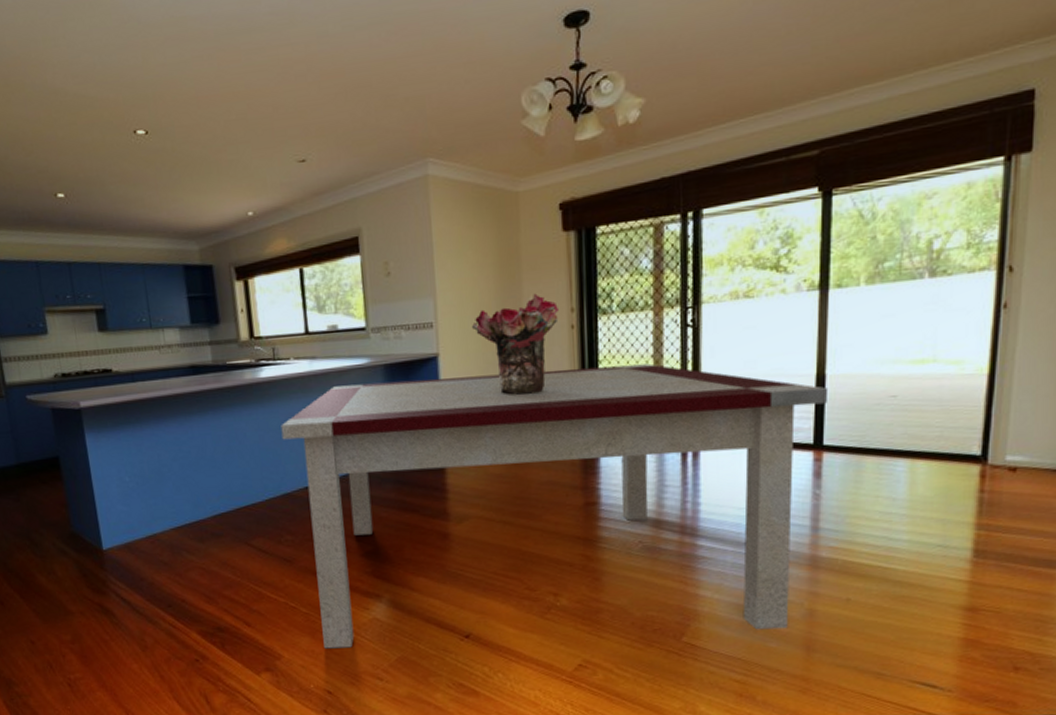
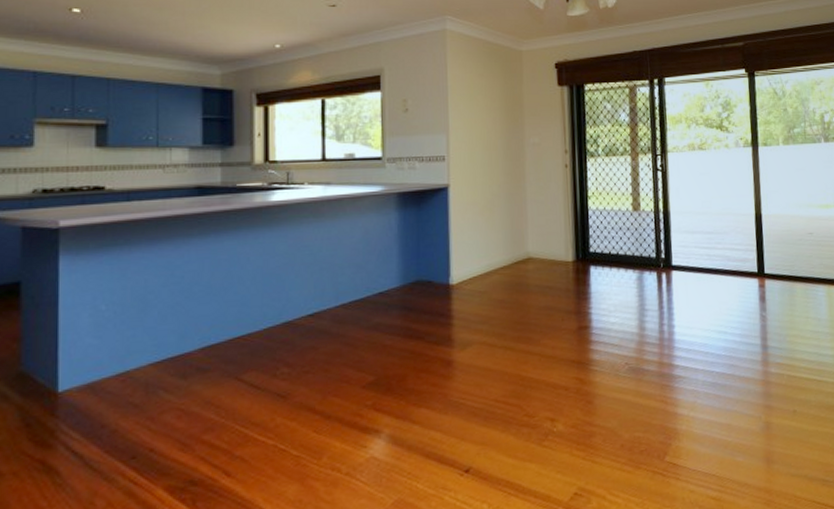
dining table: present [281,363,829,649] -> none [288,200,765,497]
bouquet: present [471,293,560,395] -> none [479,136,556,225]

